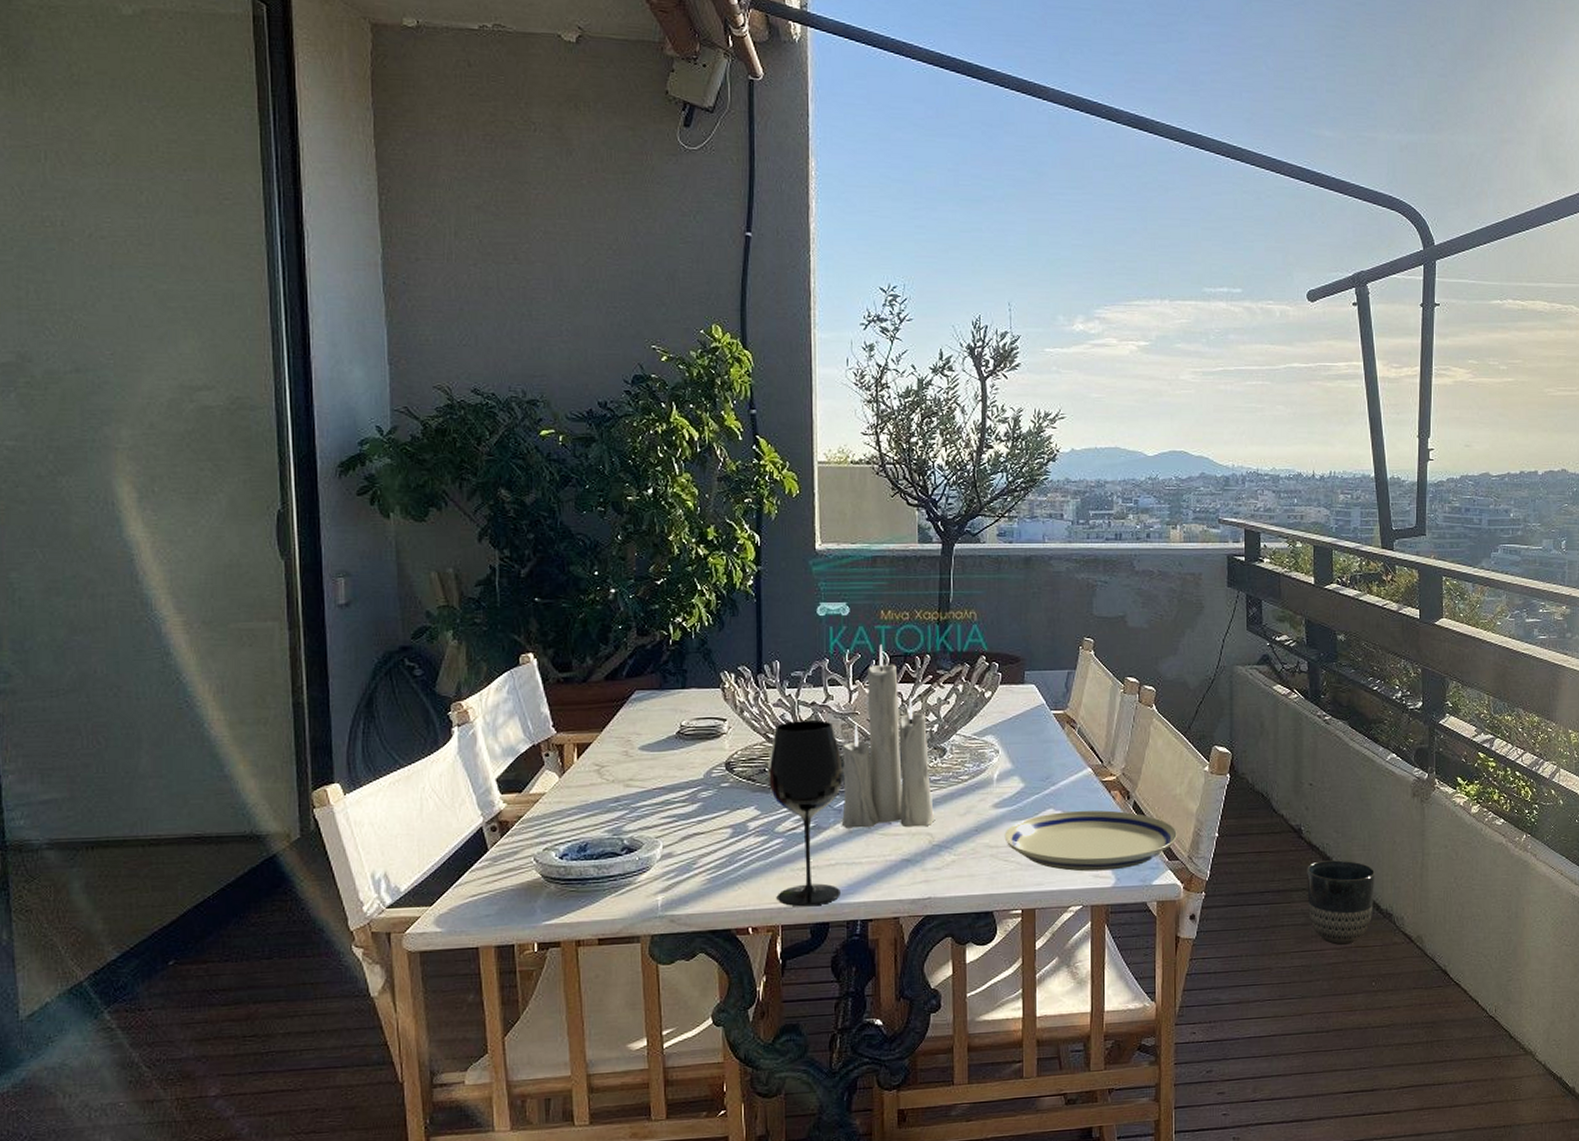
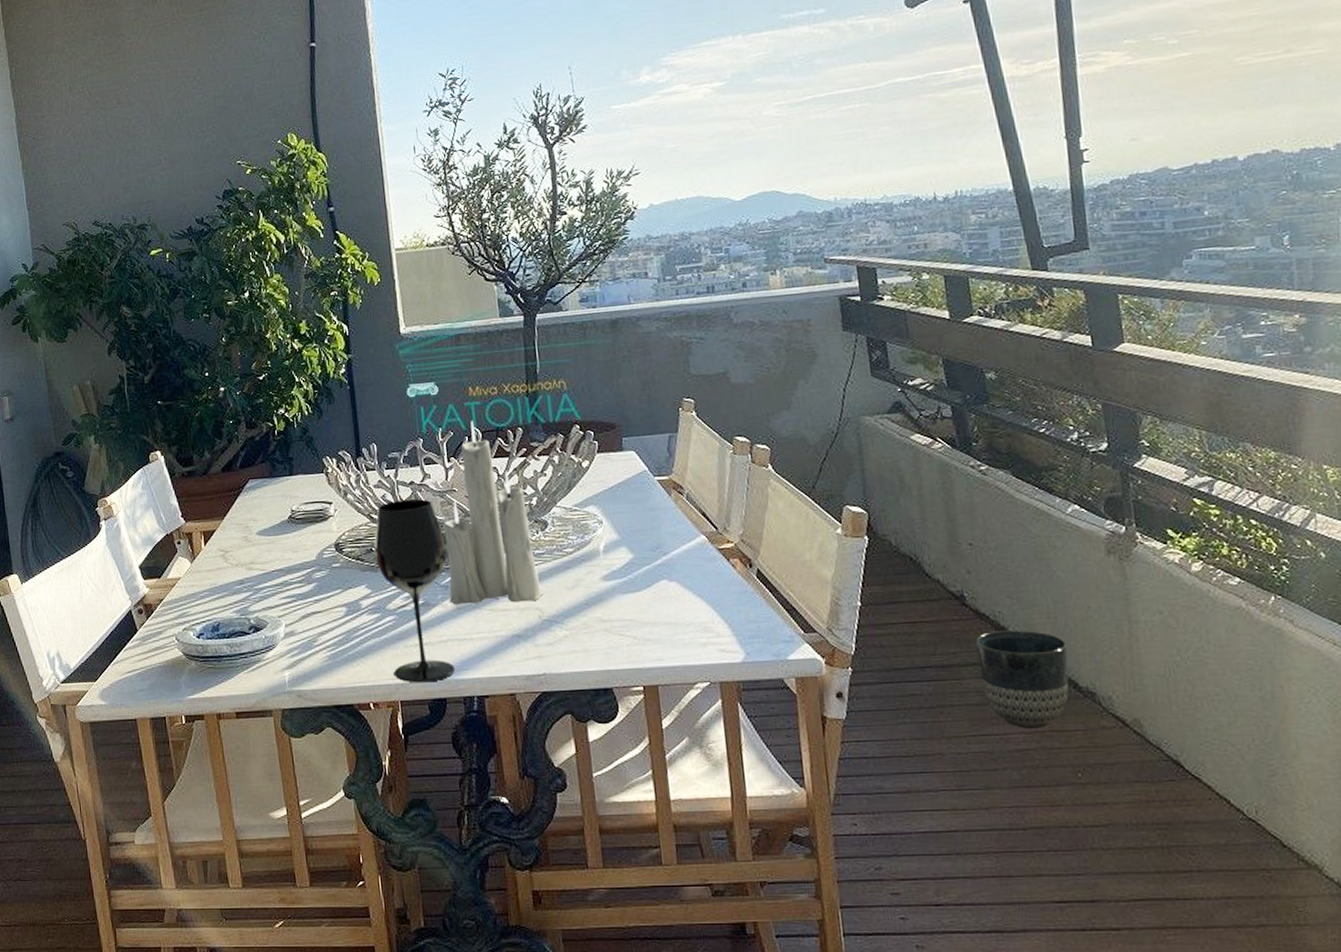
plate: present [1004,810,1177,872] -> none [617,580,812,646]

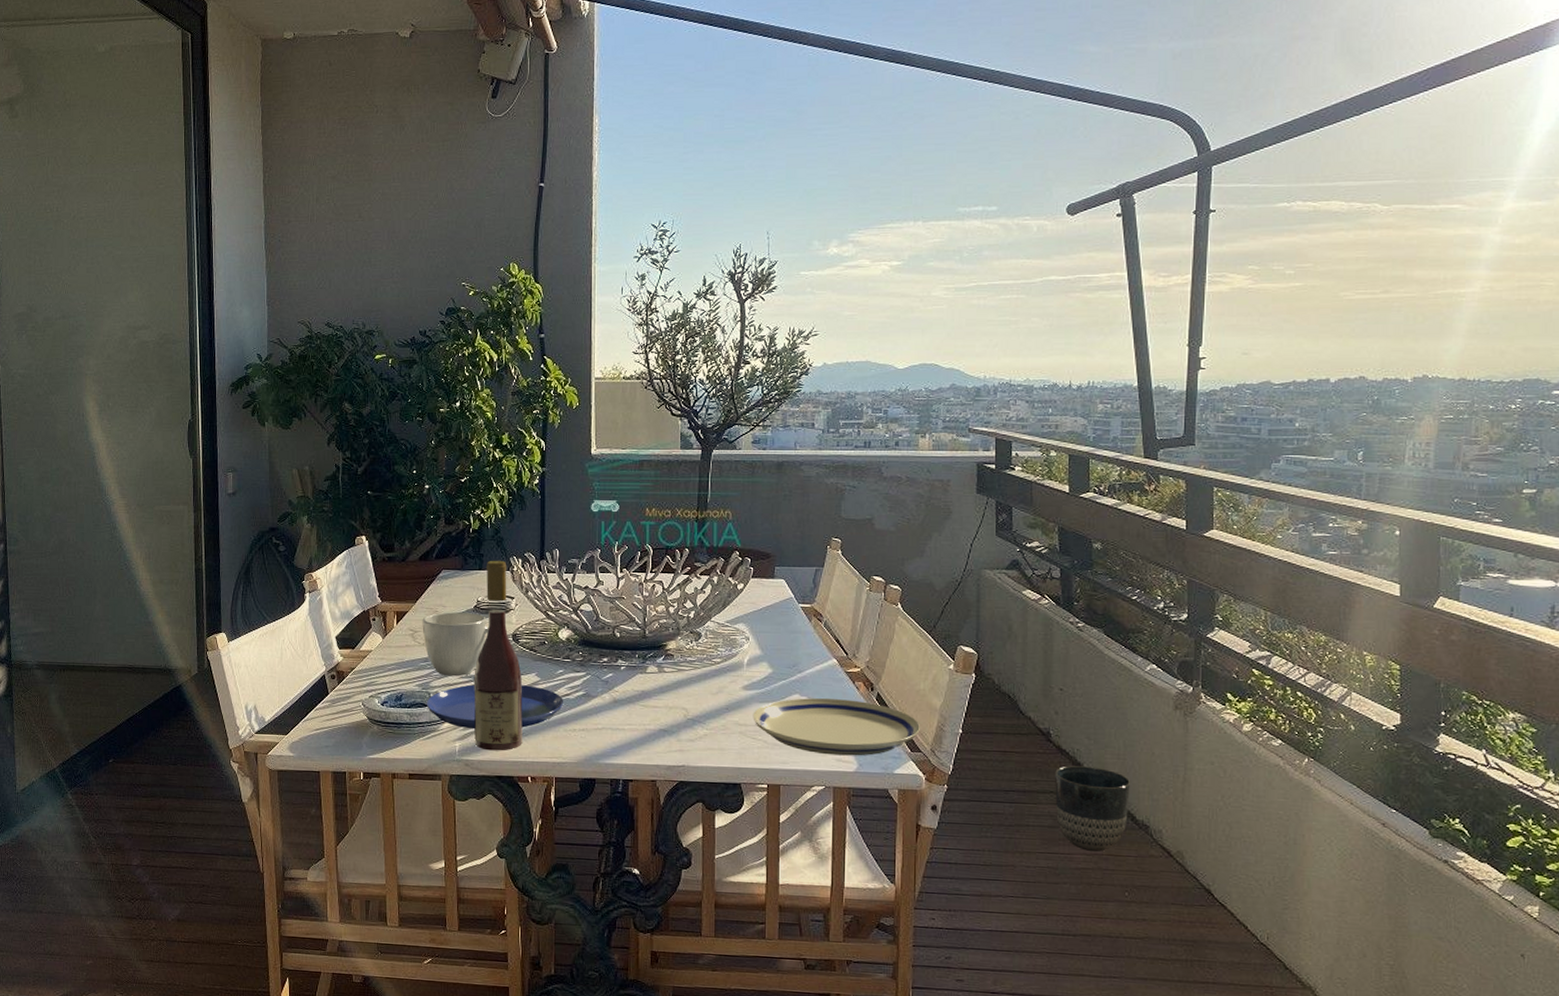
cup: none [232,524,308,598] -> present [422,612,489,677]
plate: none [246,599,401,655] -> present [426,684,564,729]
wine bottle: none [296,462,359,678] -> present [473,560,523,751]
wine glass: present [373,499,455,683] -> none [546,602,610,764]
candle: present [444,421,543,605] -> none [607,538,690,702]
plate: none [617,580,812,646] -> present [753,698,920,756]

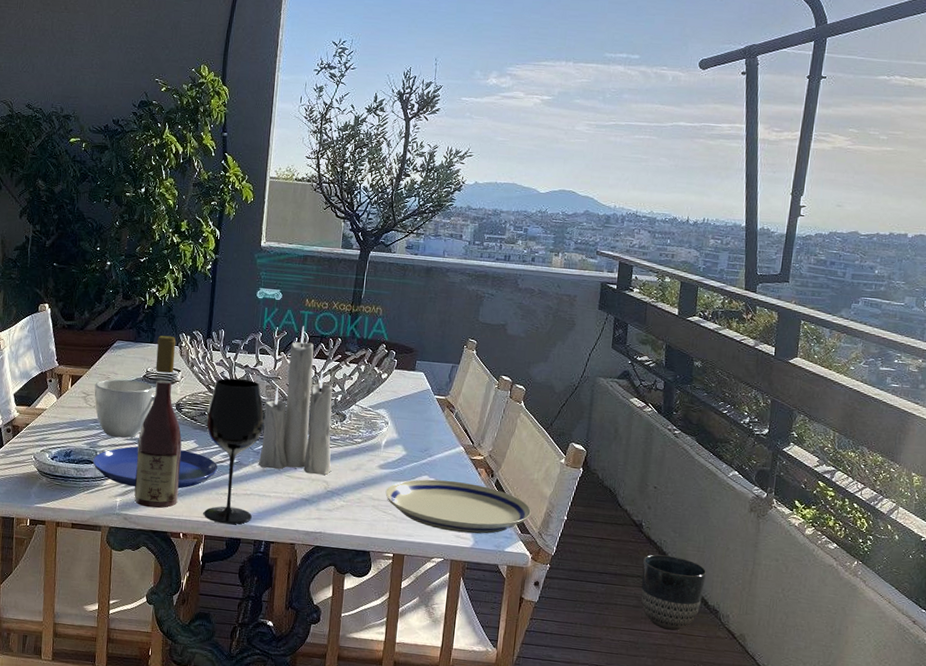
wine glass: none [546,602,610,764] -> present [203,378,264,525]
candle: none [607,538,690,702] -> present [258,326,333,475]

